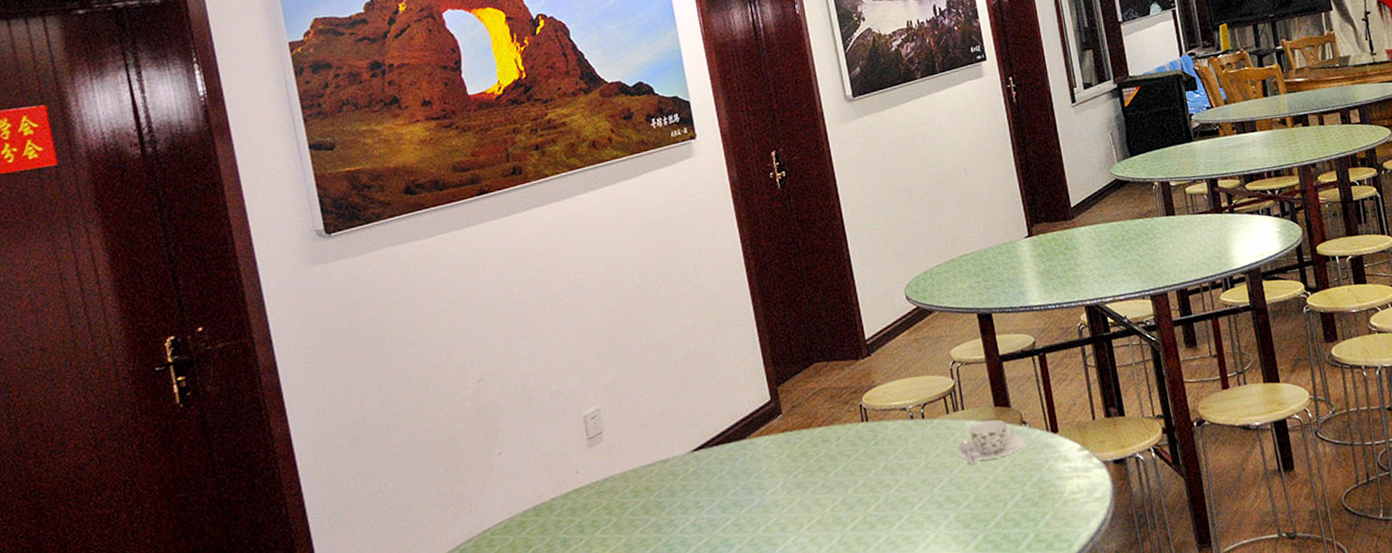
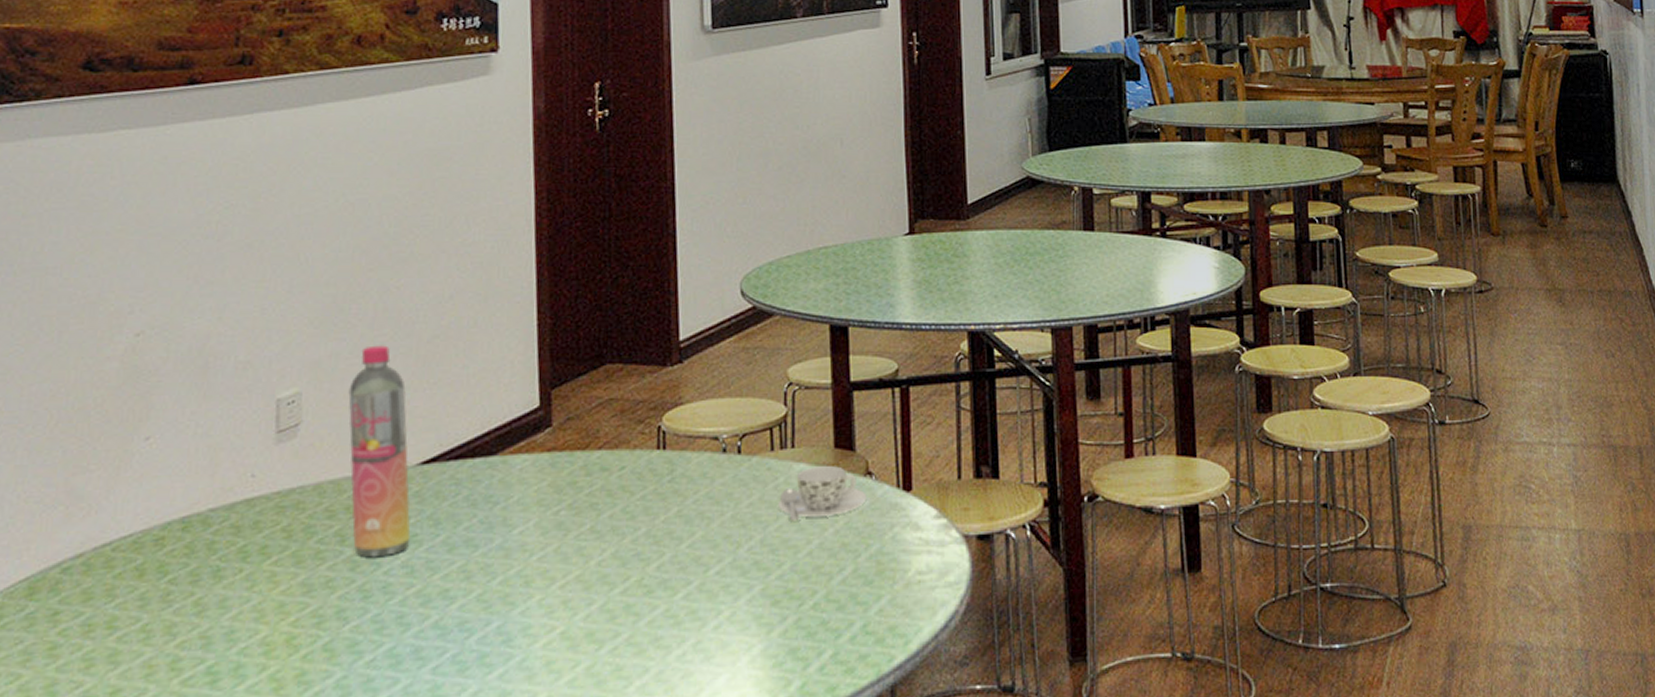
beverage bottle: none [632,368,695,522] -> present [348,345,411,558]

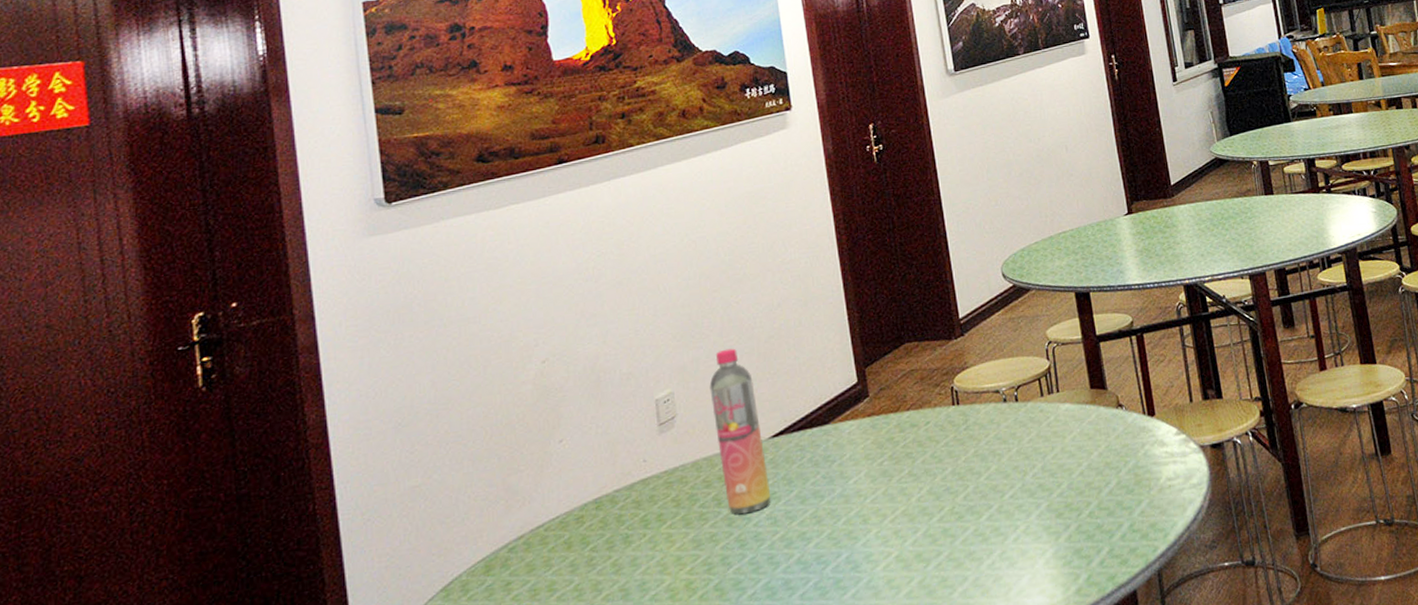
teacup: present [778,466,867,521] -> none [1052,402,1121,450]

